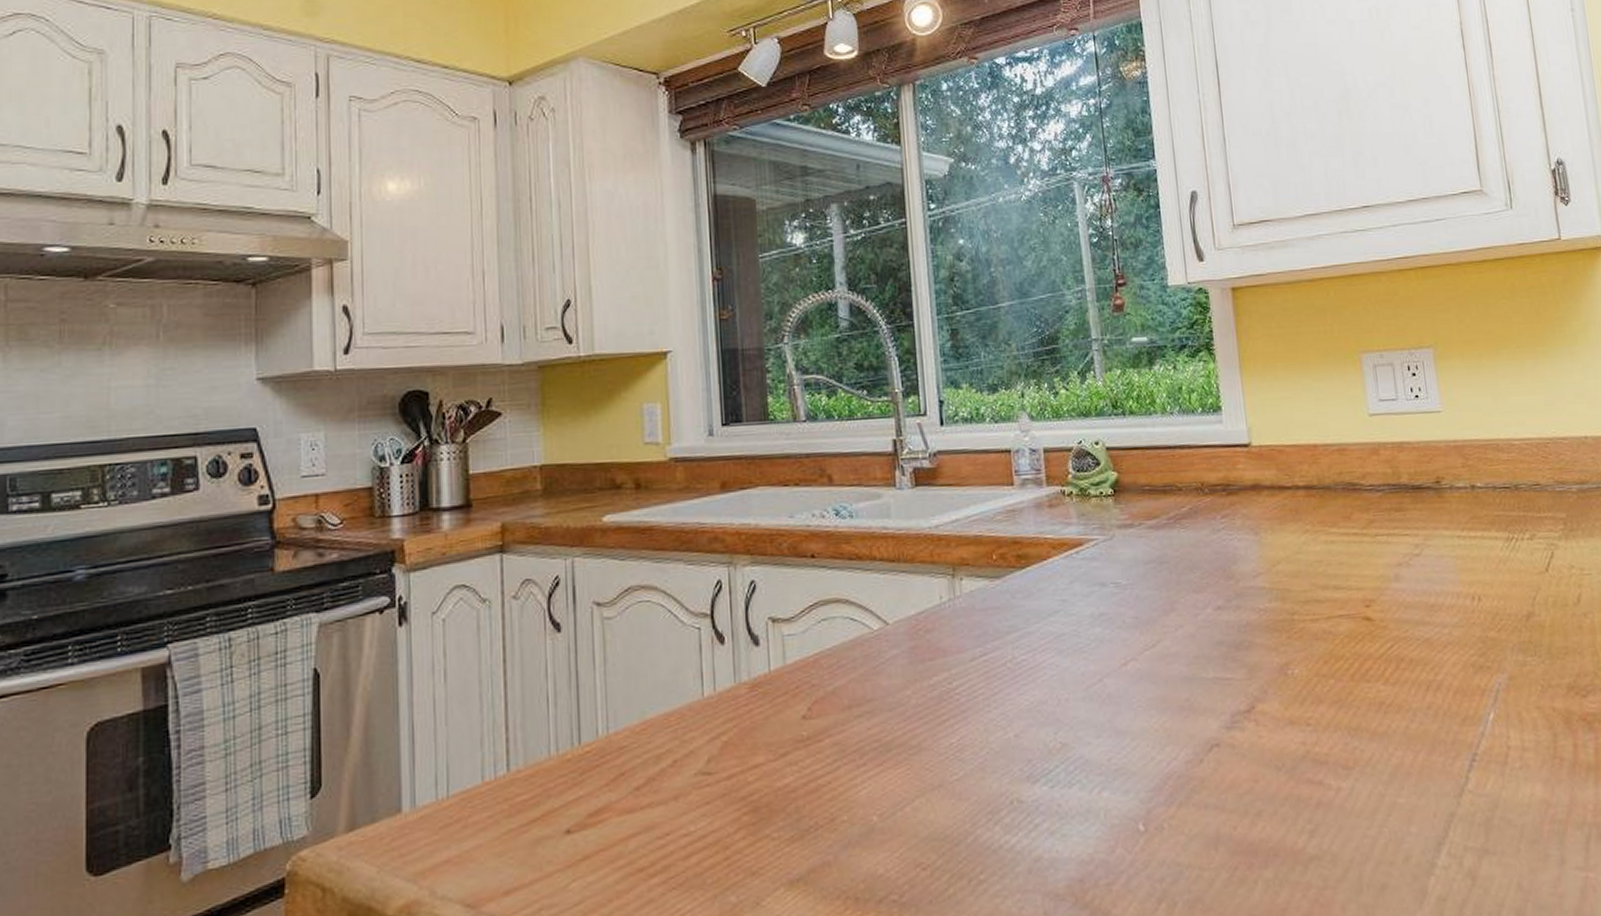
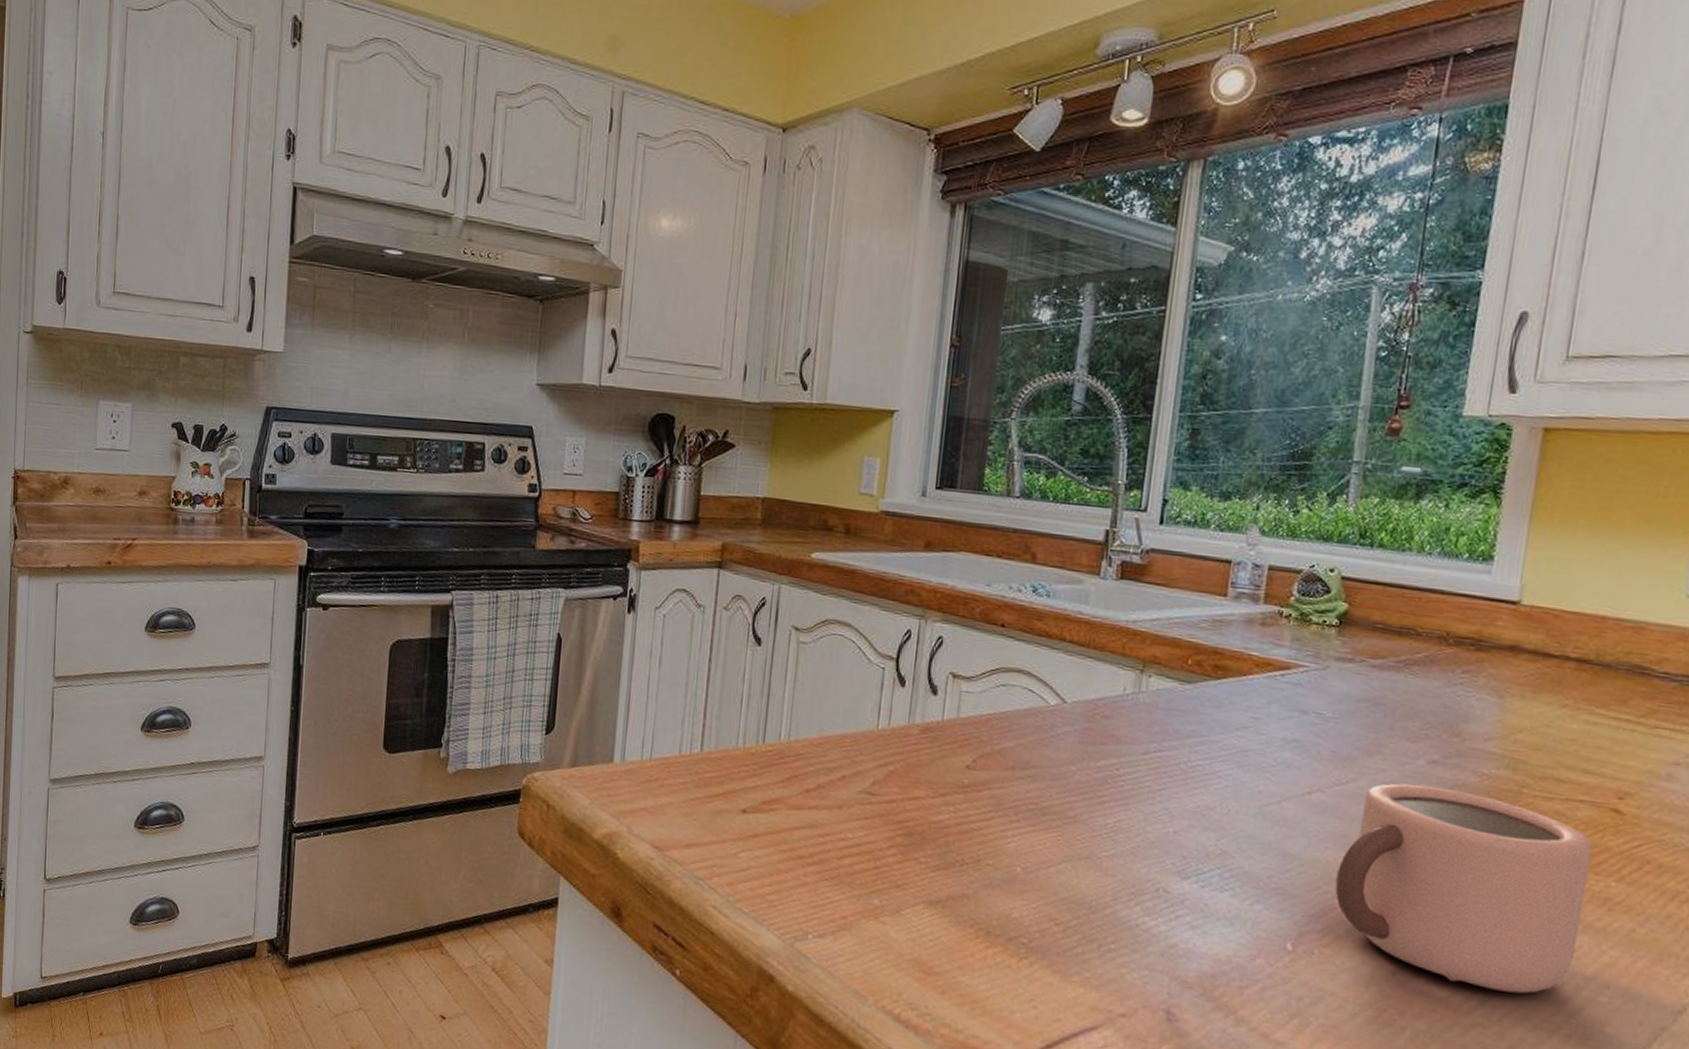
mug: none [1165,630,1371,822] -> present [1335,783,1593,994]

